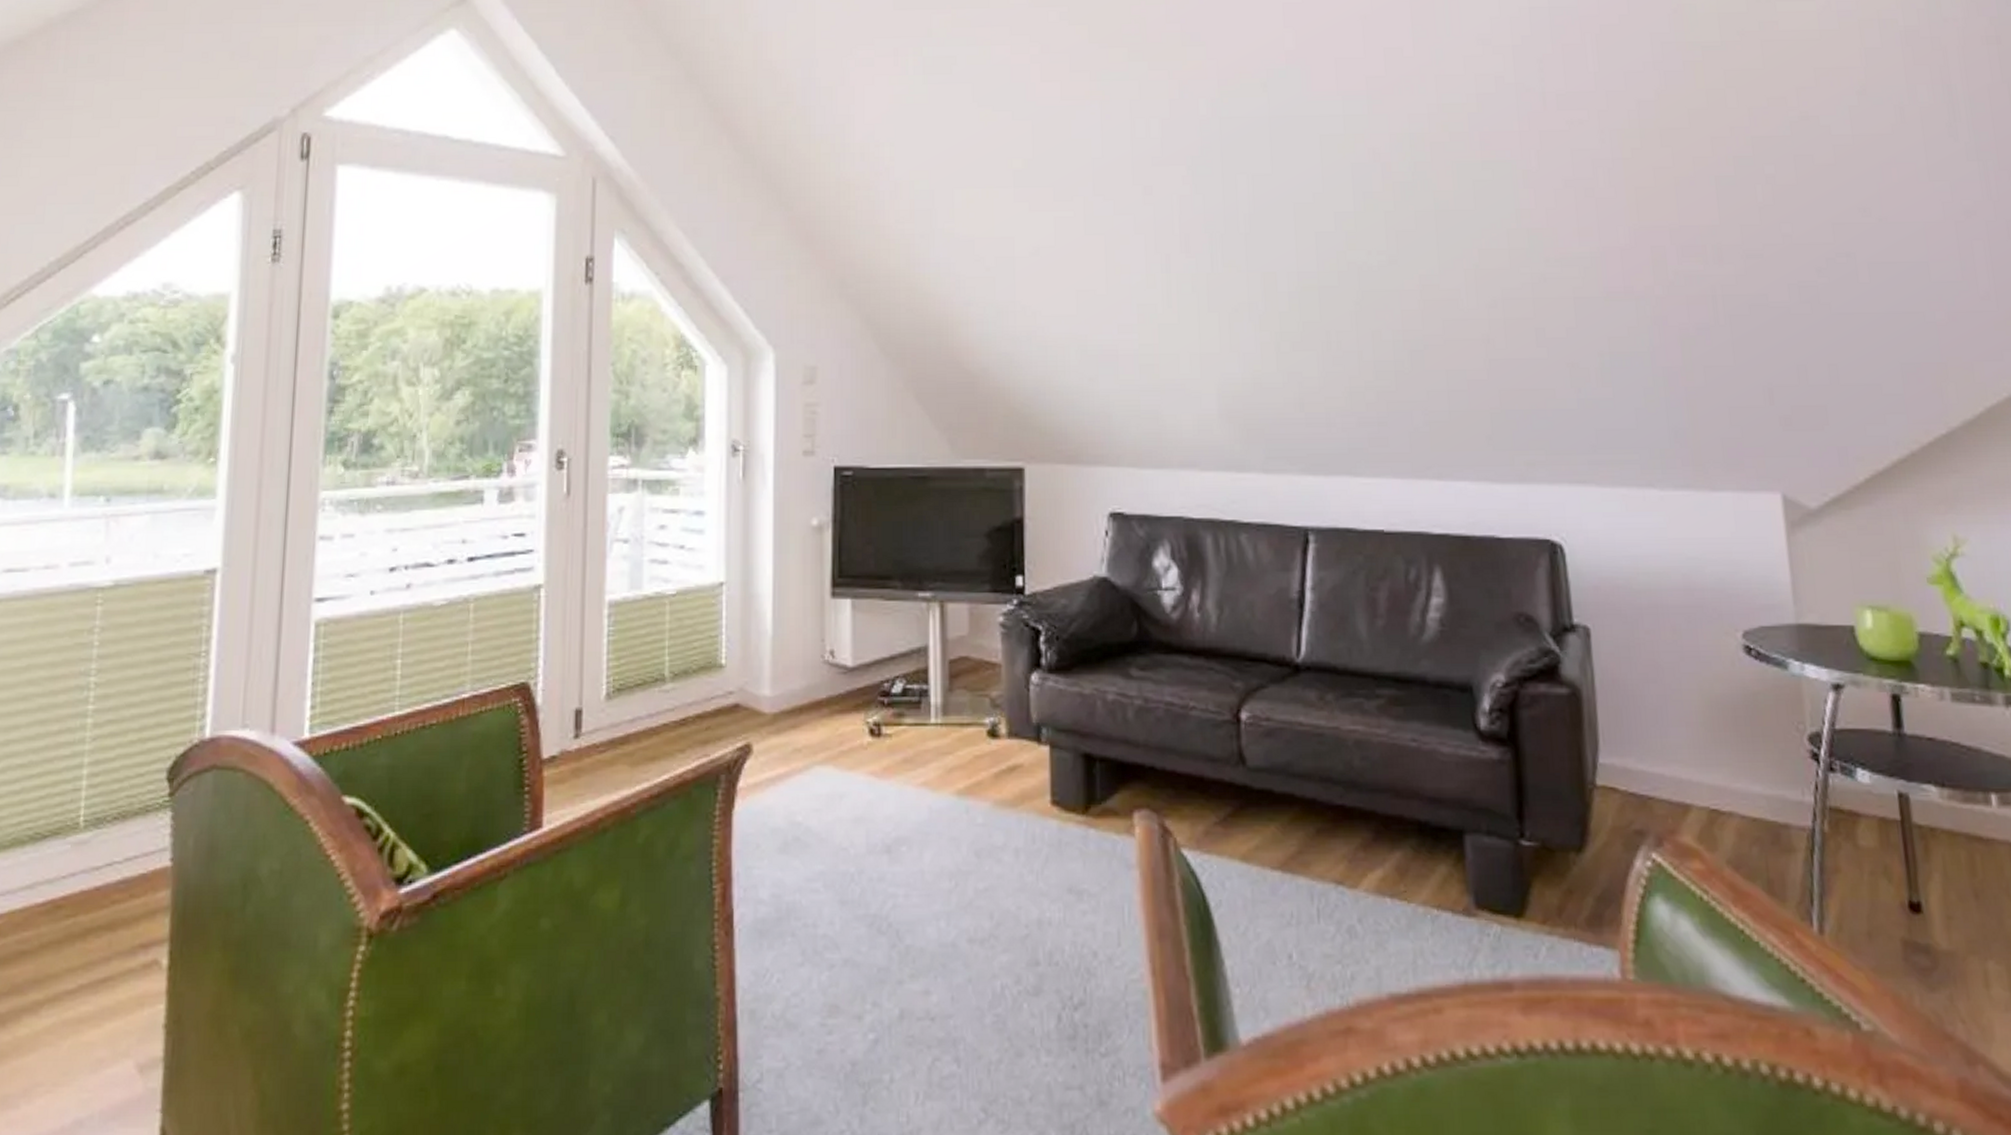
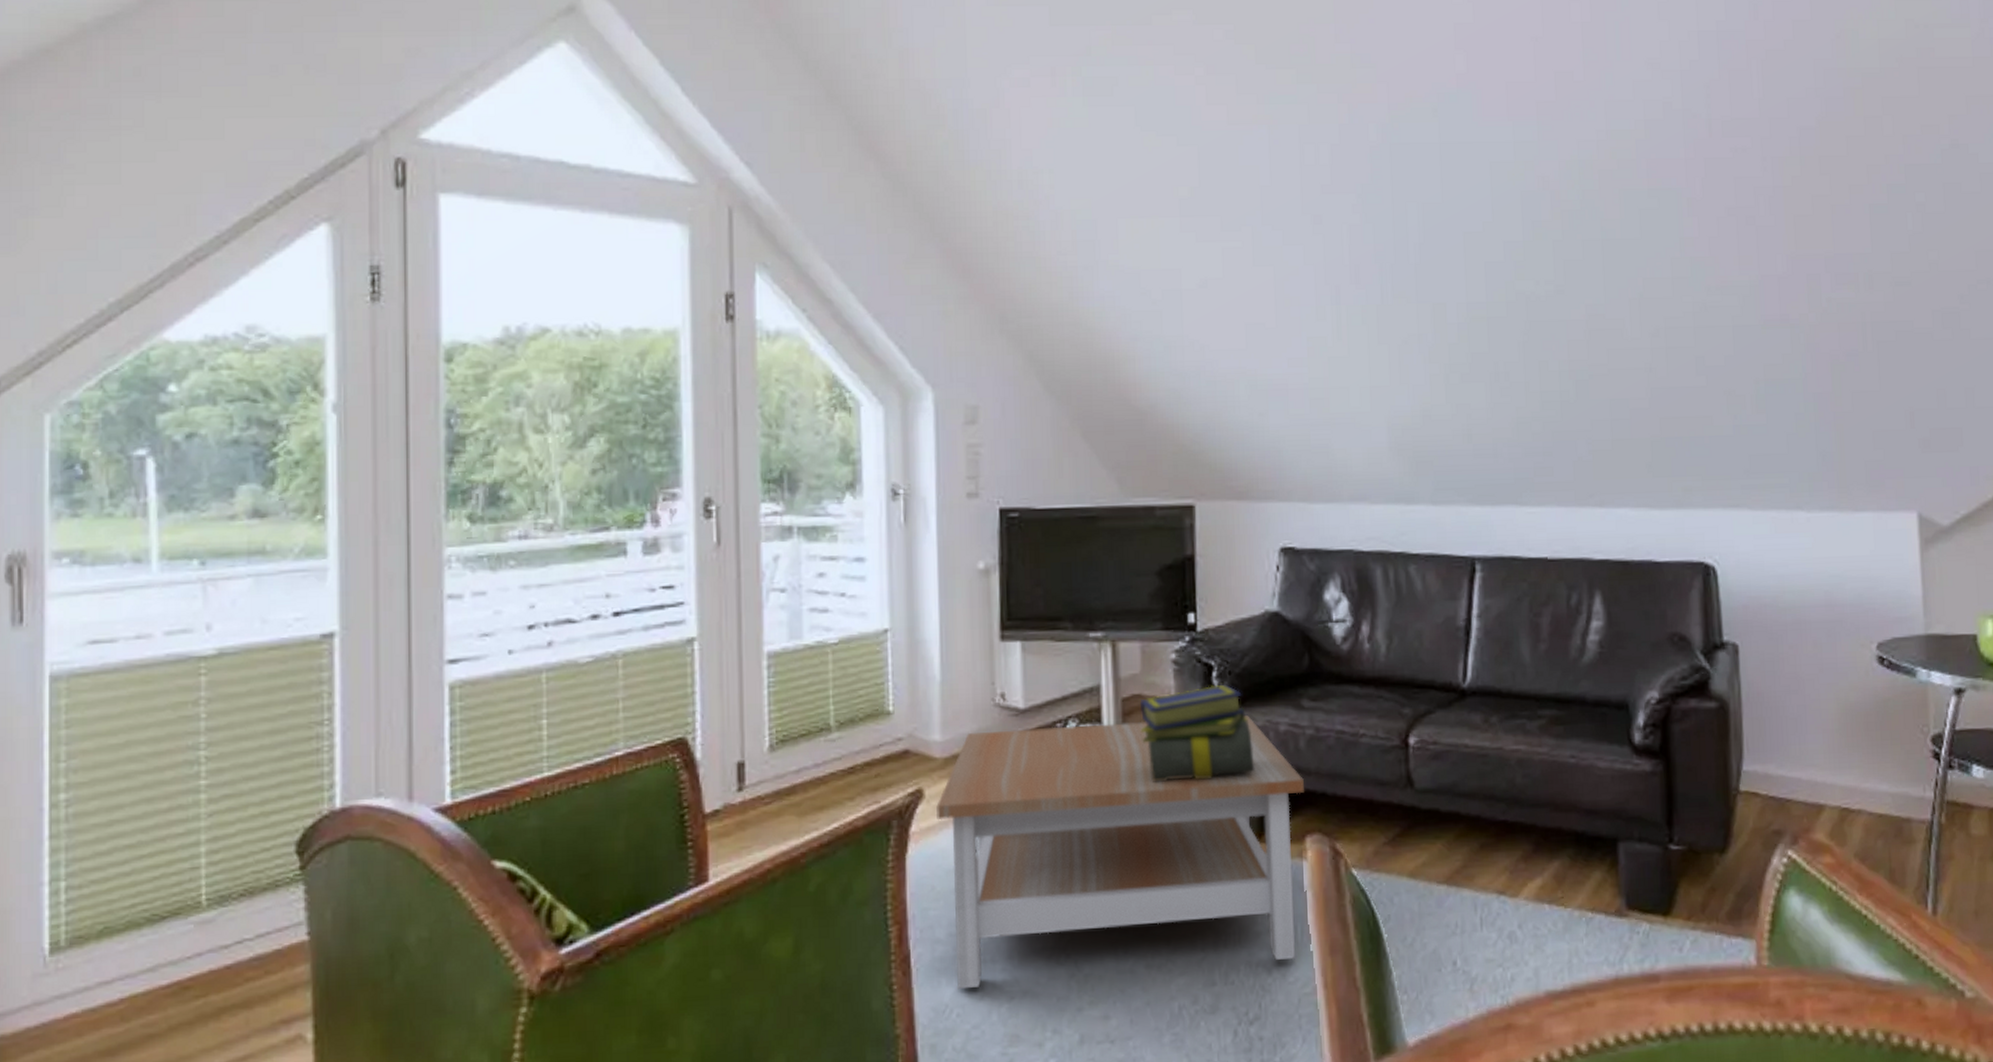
coffee table: none [764,683,1132,954] -> present [936,715,1304,990]
stack of books: none [966,649,1081,747] -> present [1139,684,1254,781]

